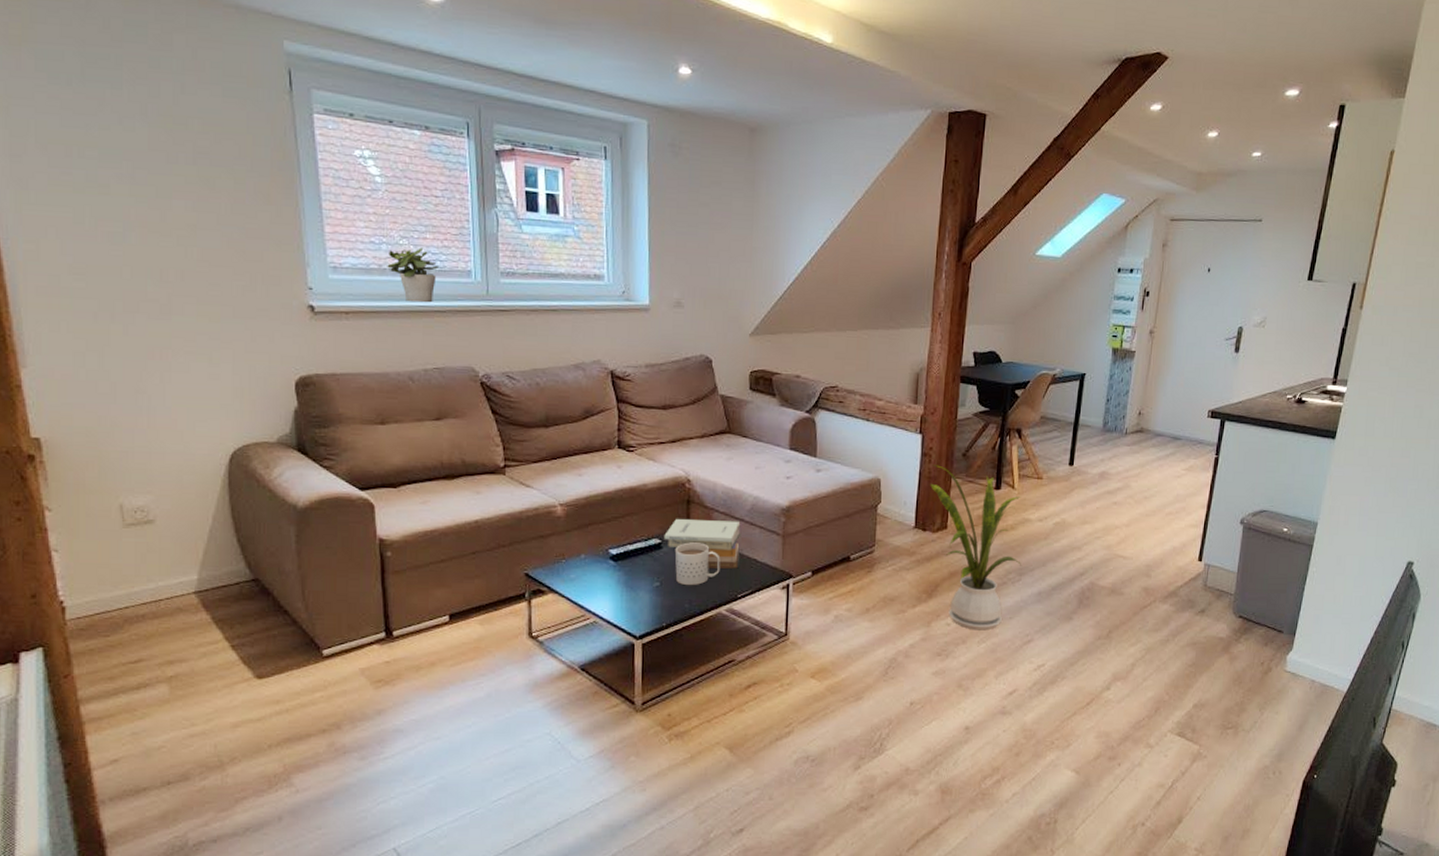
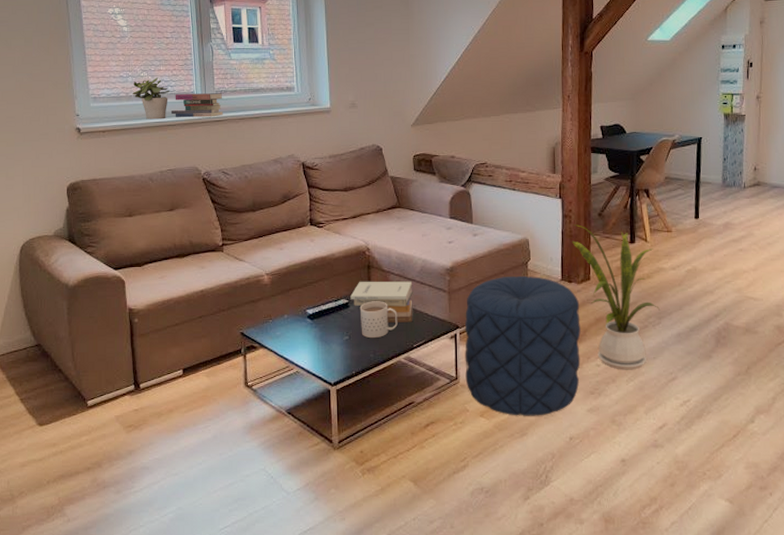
books: none [439,271,510,305] -> present [170,93,223,118]
pouf: none [796,520,933,679] -> present [465,275,581,416]

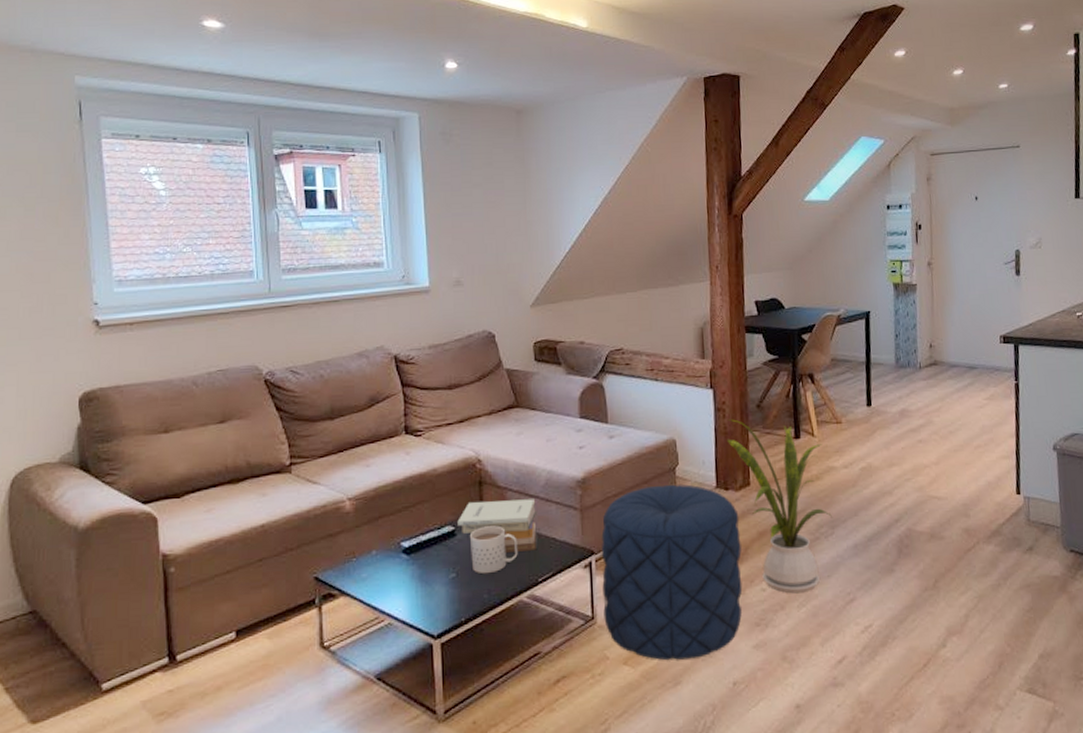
potted plant: present [132,77,169,120] -> none [171,253,221,307]
books: present [170,93,223,118] -> none [222,271,292,304]

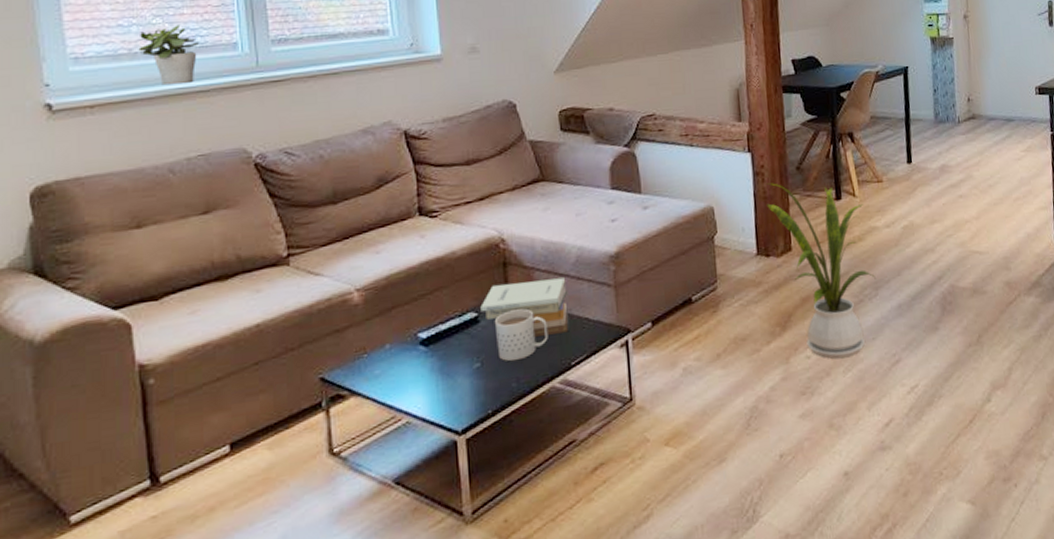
potted plant: none [171,253,221,307] -> present [138,24,199,86]
pouf: present [601,484,743,660] -> none [638,253,787,438]

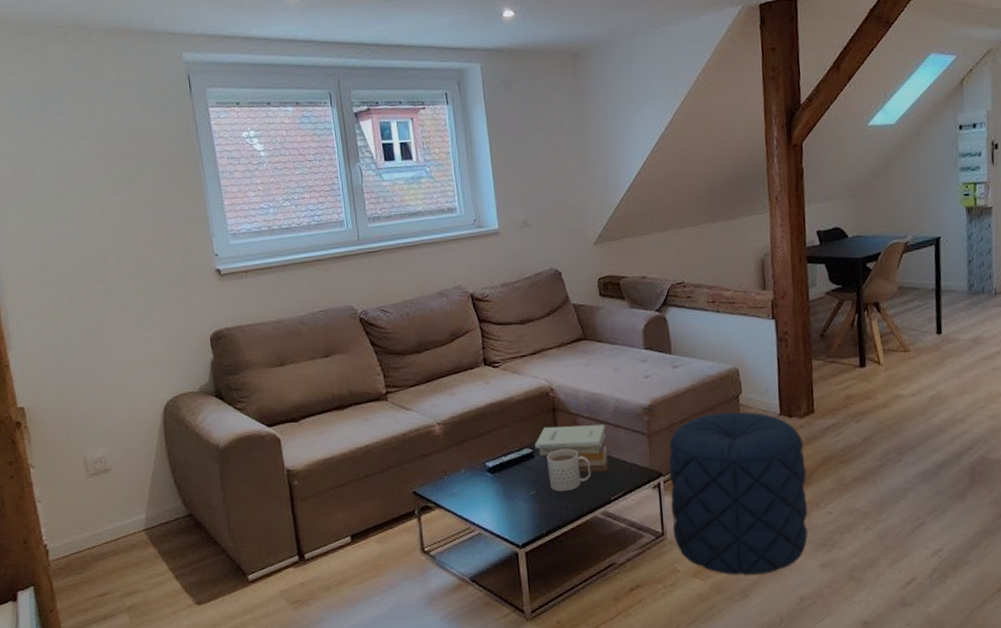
potted plant: present [138,24,199,86] -> none [275,206,316,256]
pouf: none [638,253,787,438] -> present [669,411,808,575]
house plant: present [766,183,877,359] -> none [789,348,901,517]

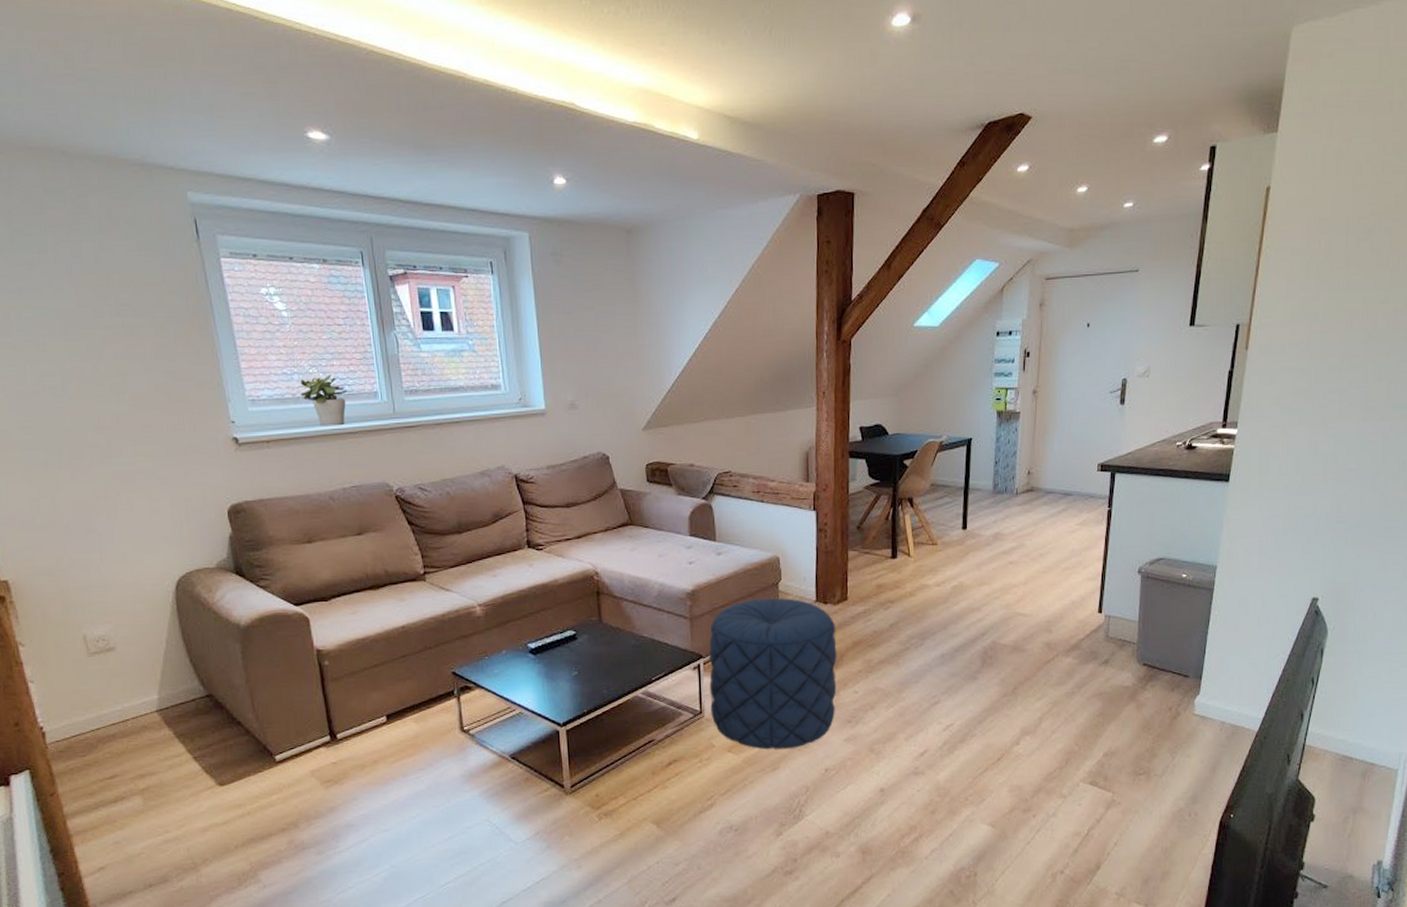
potted plant: none [275,206,316,256] -> present [300,374,347,427]
books: present [535,424,609,474] -> none [578,608,651,656]
mug: present [546,448,591,492] -> none [589,631,633,673]

